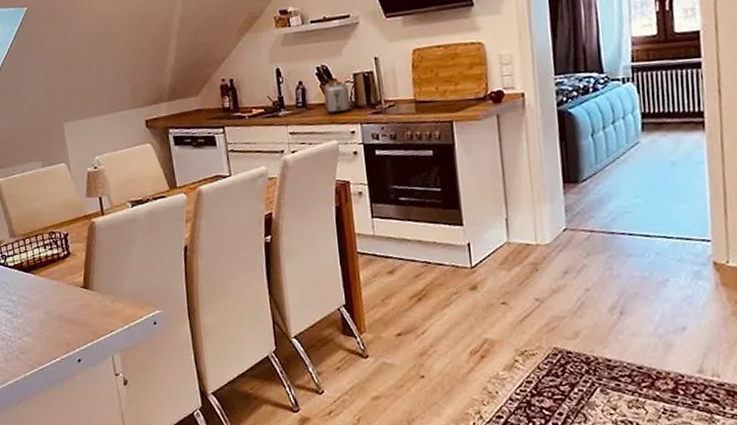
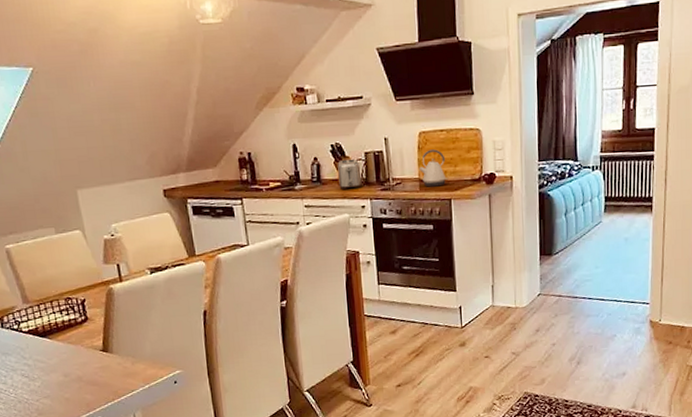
kettle: none [413,67,448,109] -> present [418,149,448,187]

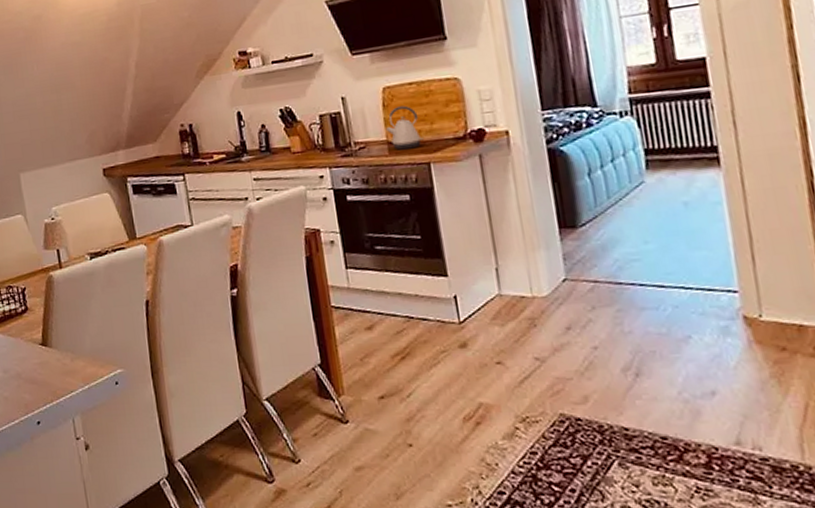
toaster: present [337,159,362,191] -> none [288,123,319,160]

